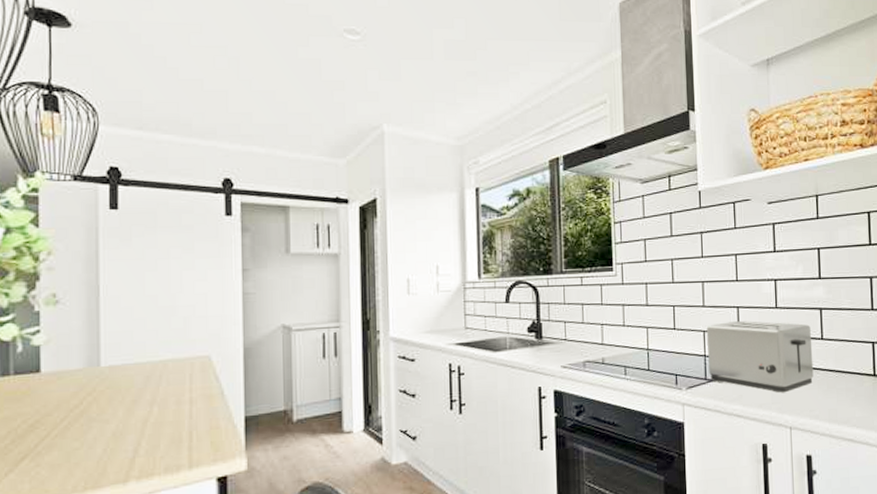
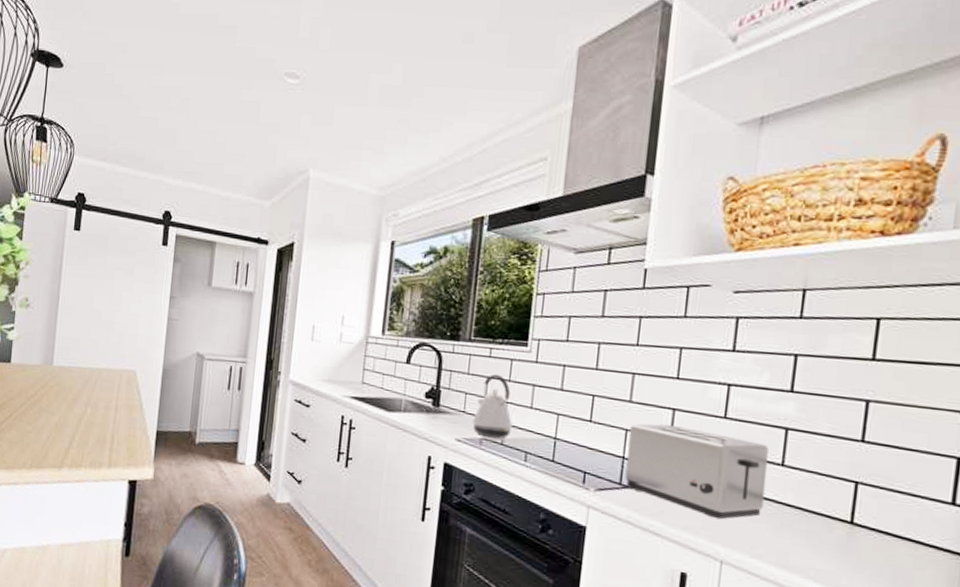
kettle: none [574,300,610,359] -> present [472,374,513,439]

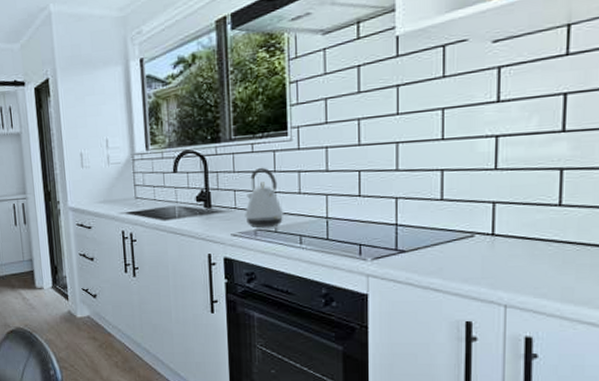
toaster: present [625,423,769,520] -> none [399,185,545,267]

